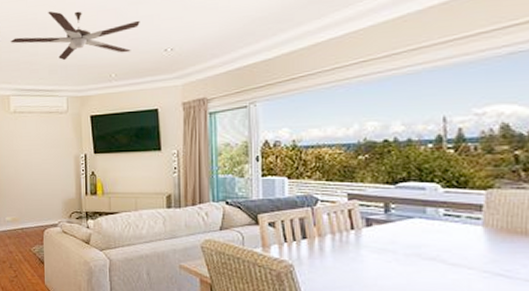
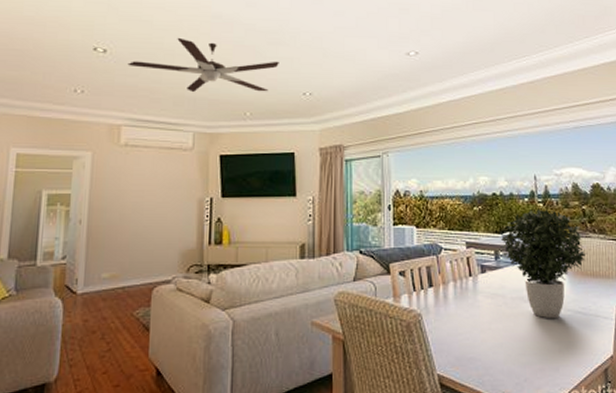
potted plant: none [394,155,517,280] -> present [501,208,586,319]

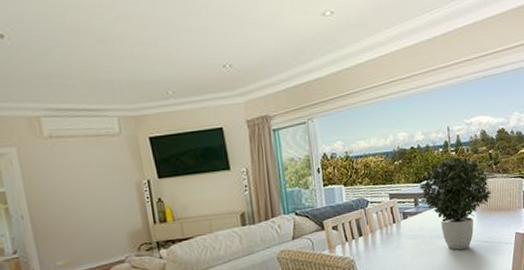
ceiling fan: present [127,37,279,93] -> none [31,14,194,75]

